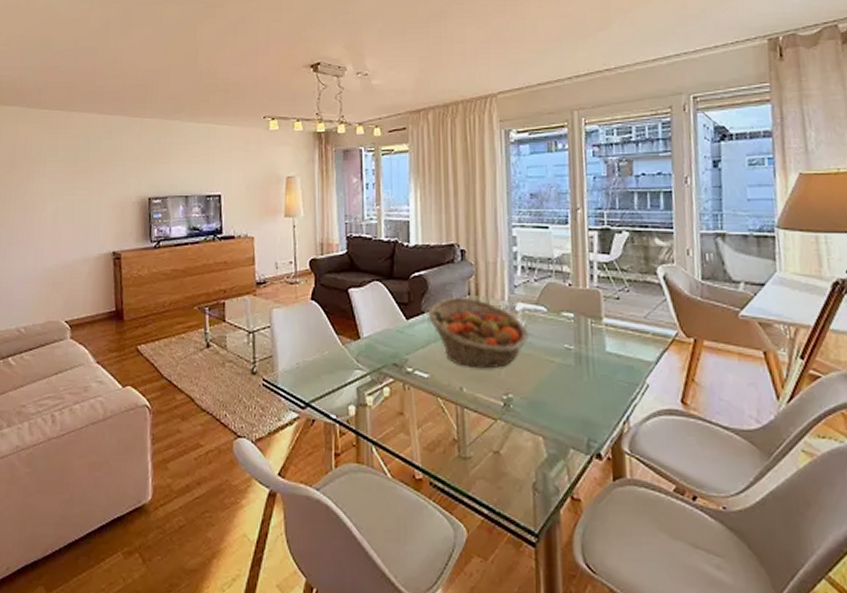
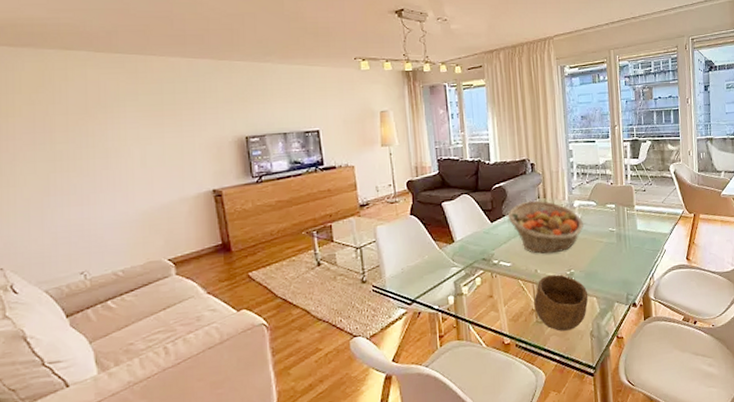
bowl: none [457,397,532,476] -> present [534,274,589,331]

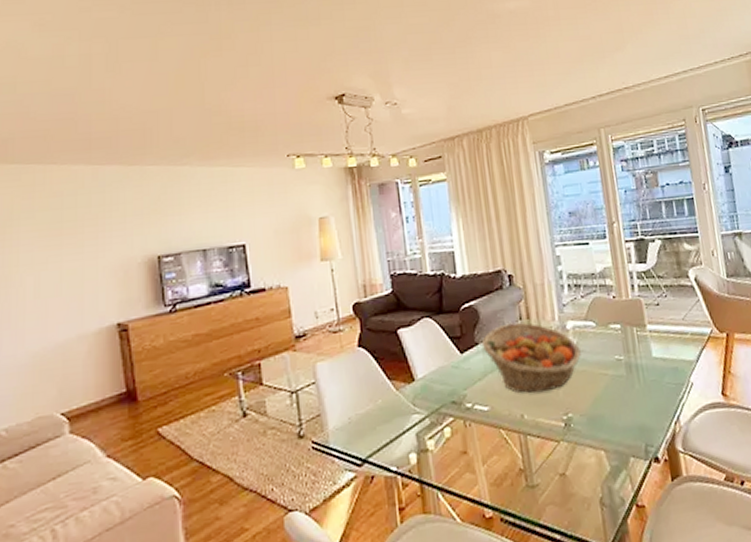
bowl: present [534,274,589,331] -> none [521,420,594,499]

